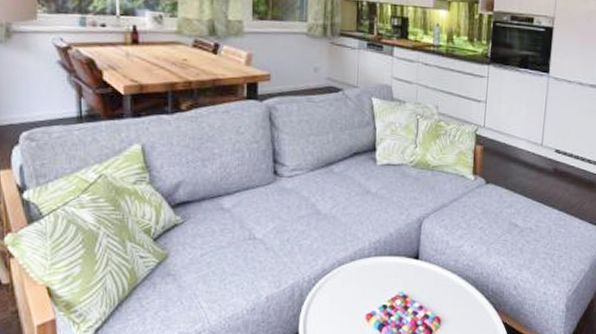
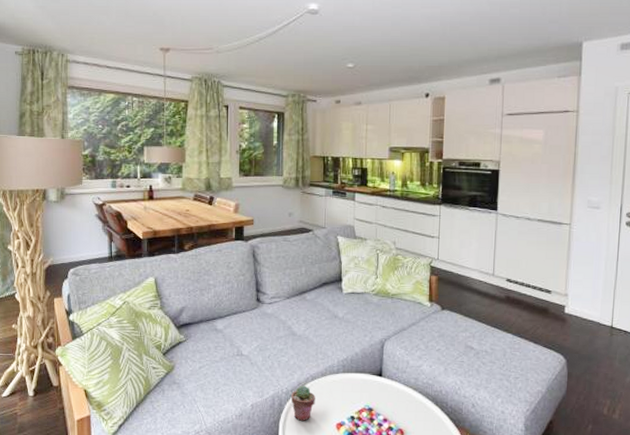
potted succulent: none [314,272,343,313] -> present [291,385,315,421]

